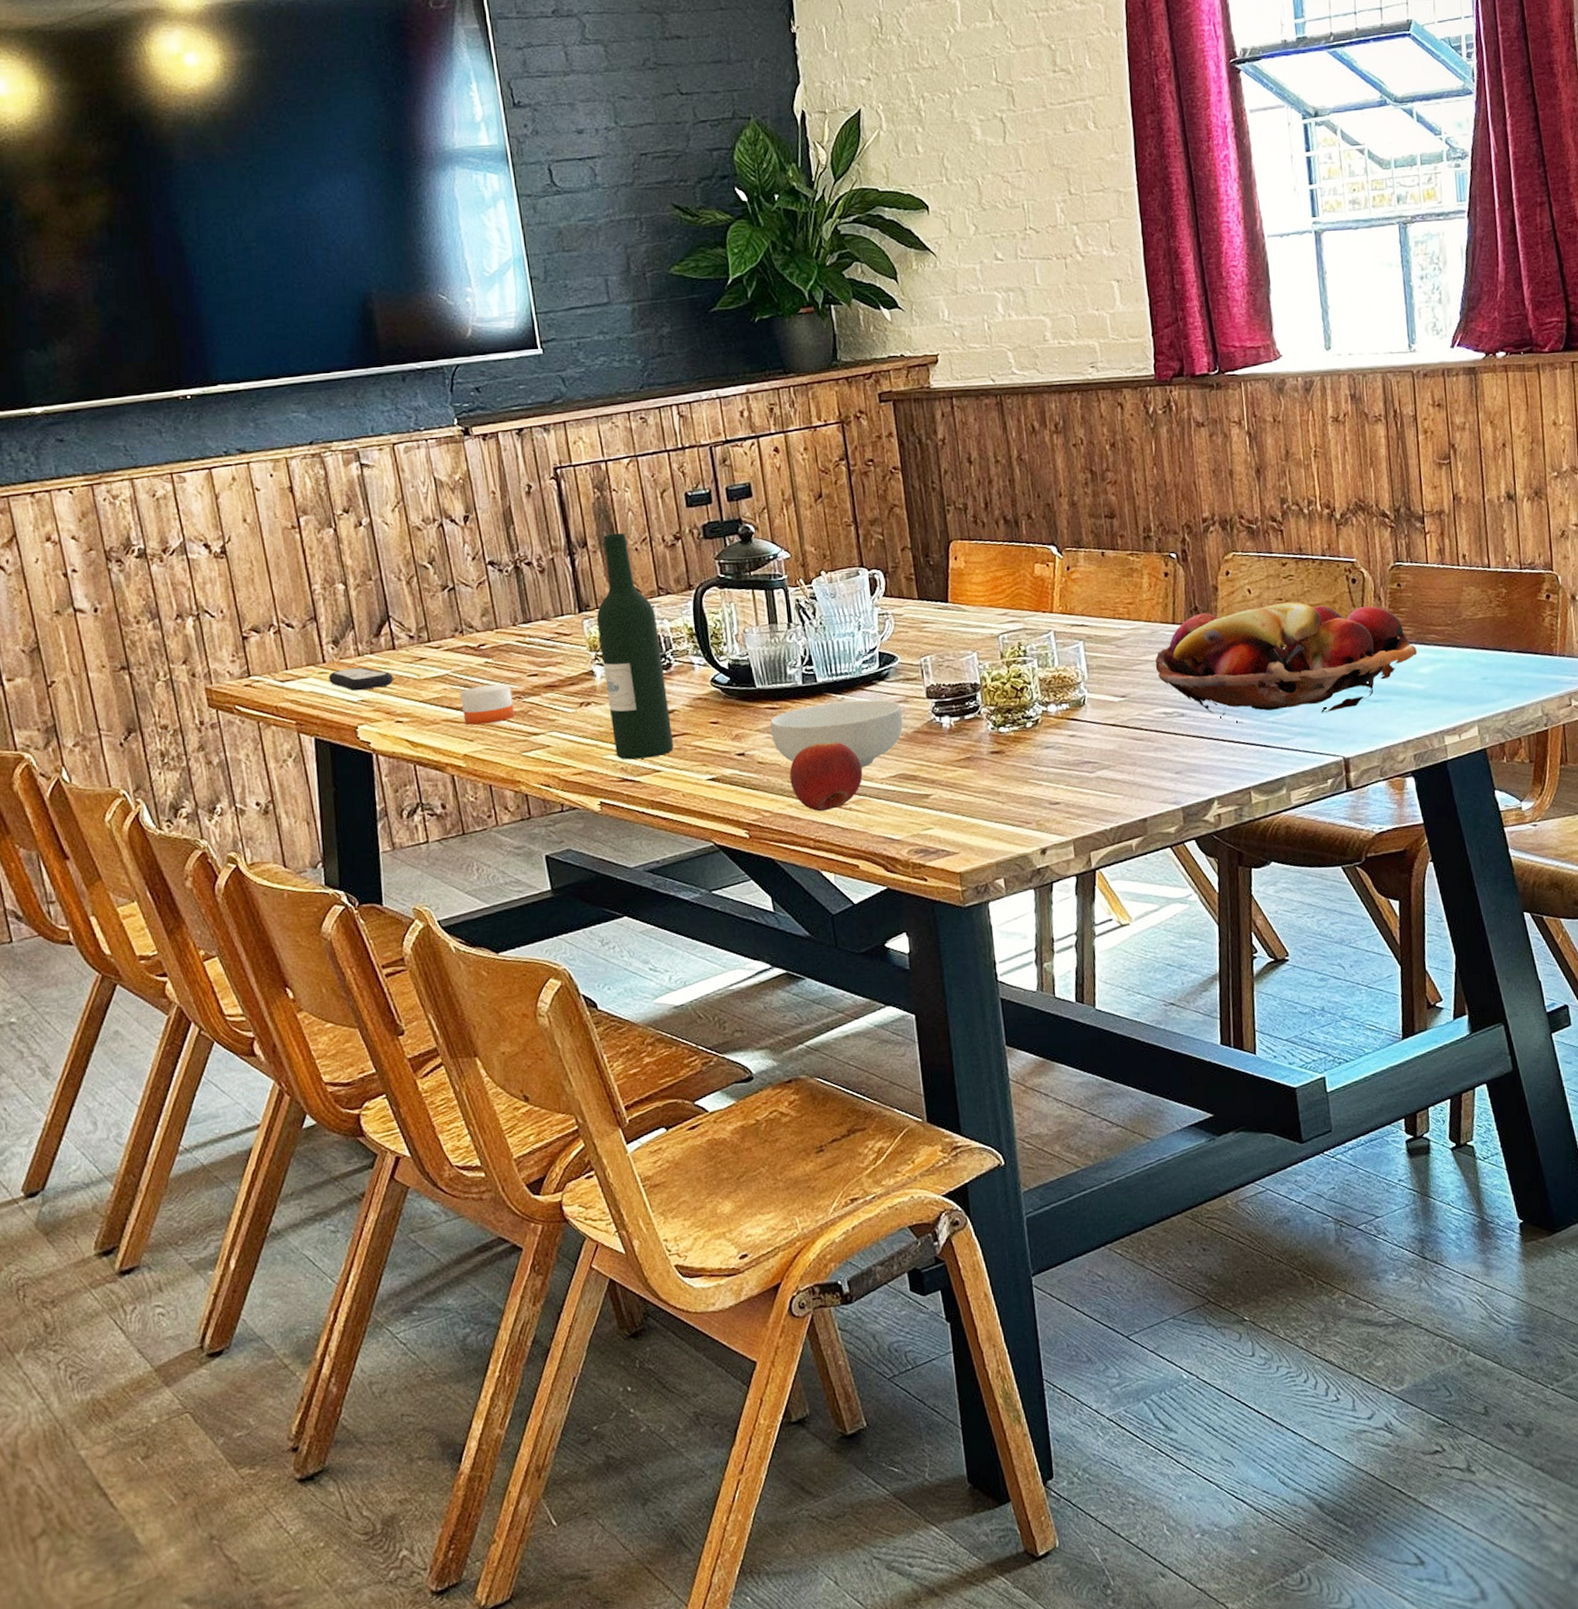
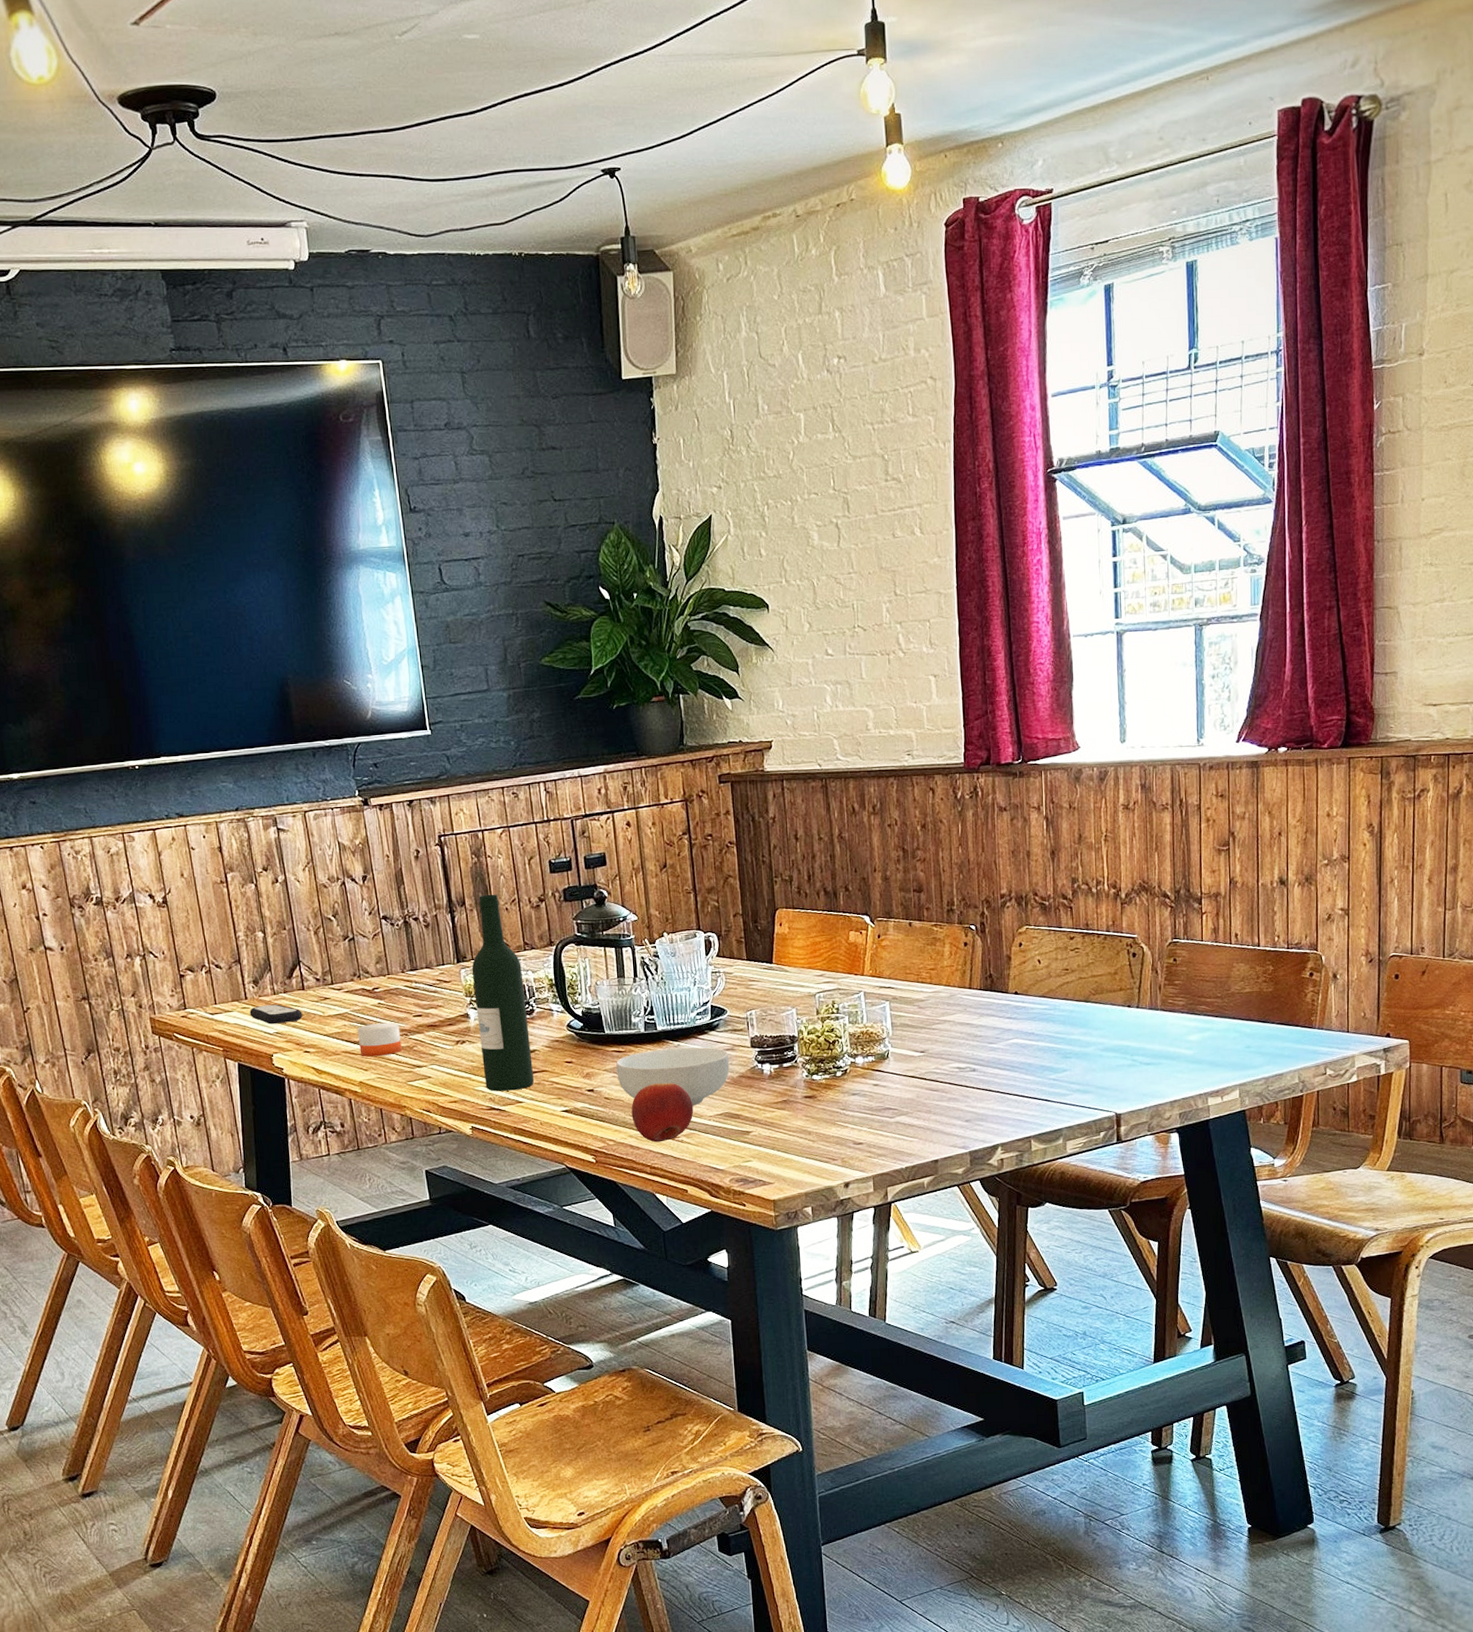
fruit basket: present [1155,602,1417,723] -> none [952,972,1188,1079]

